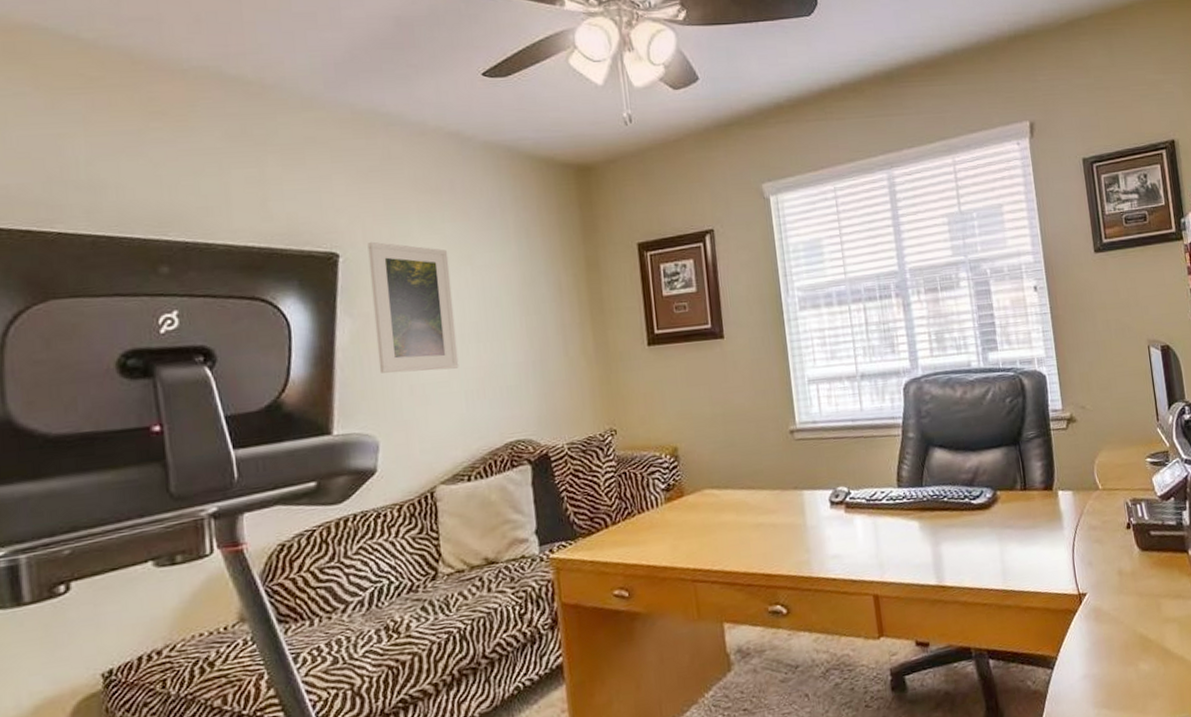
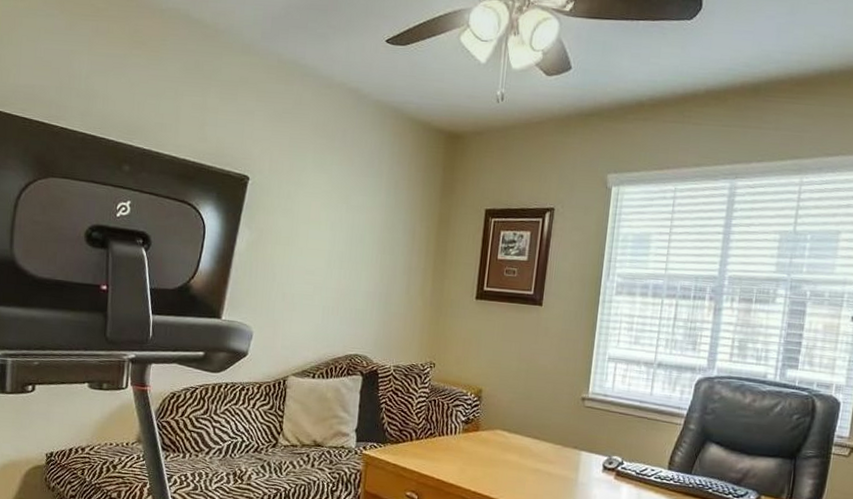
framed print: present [367,241,459,373] -> none [263,171,331,287]

